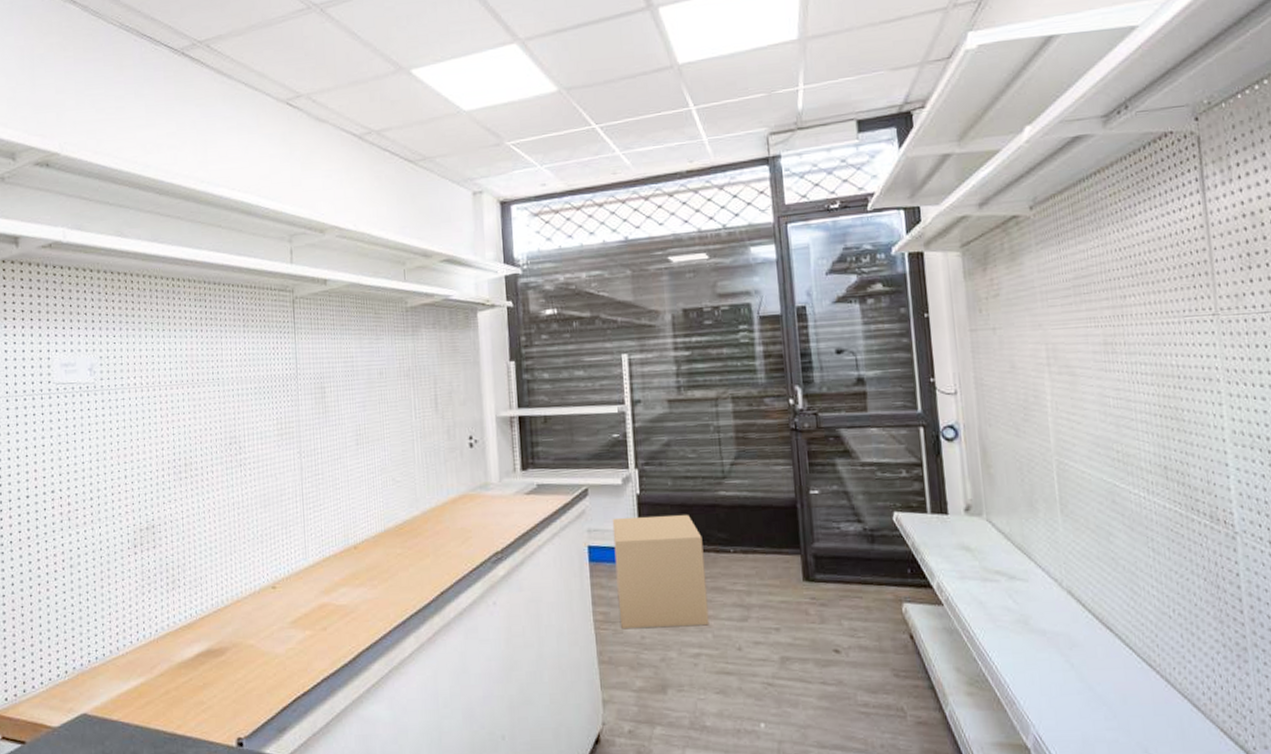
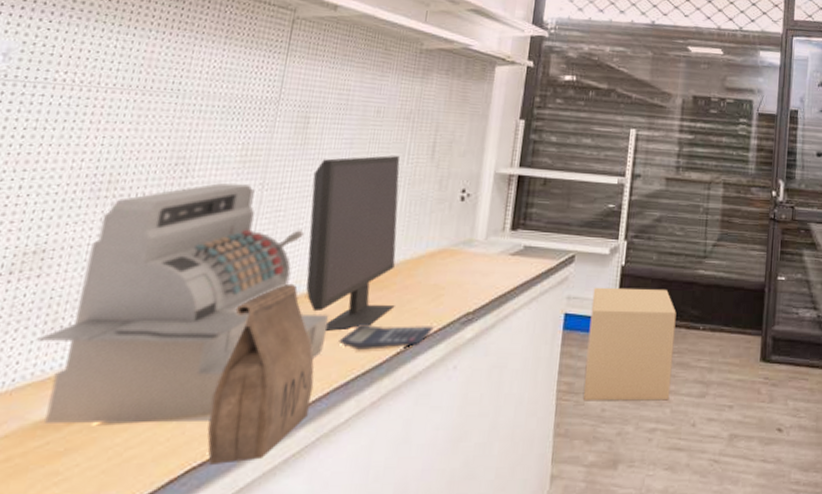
cash register: none [164,453,378,664] -> present [35,182,329,423]
paper bag: none [299,537,378,696] -> present [207,283,314,466]
monitor: none [338,412,431,577] -> present [306,155,400,331]
calculator: none [390,566,469,593] -> present [339,323,434,351]

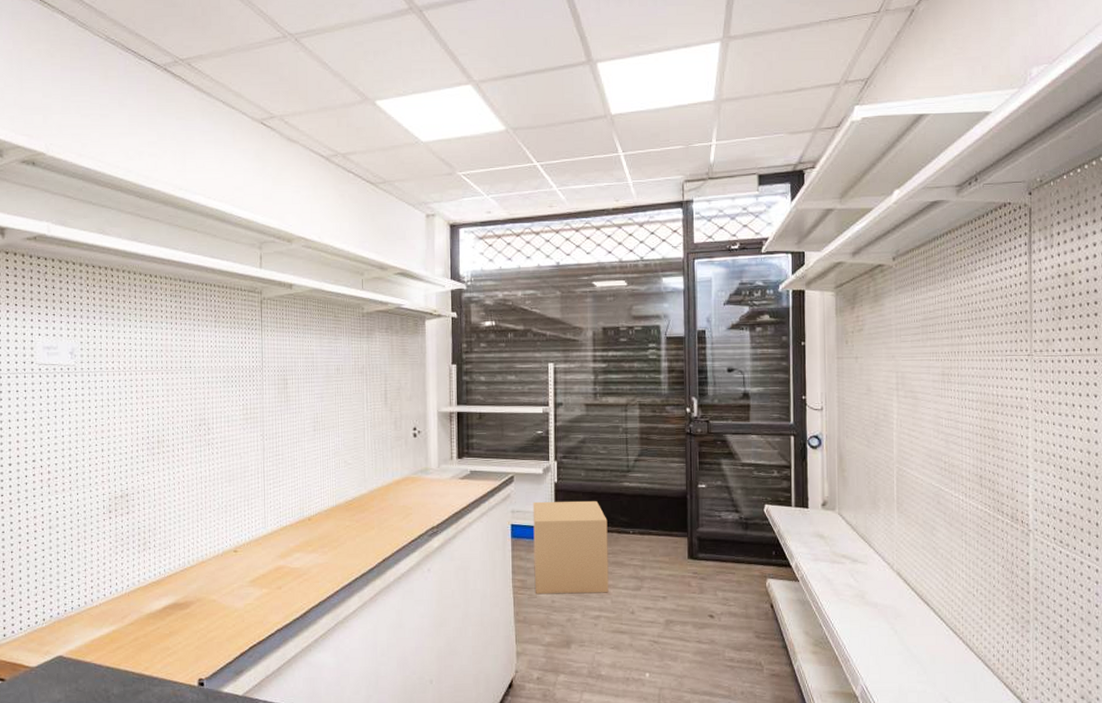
cash register: present [35,182,329,423] -> none [135,435,329,615]
paper bag: present [207,283,314,466] -> none [257,510,326,644]
monitor: present [306,155,400,331] -> none [298,405,376,545]
calculator: present [339,323,434,351] -> none [339,538,408,560]

